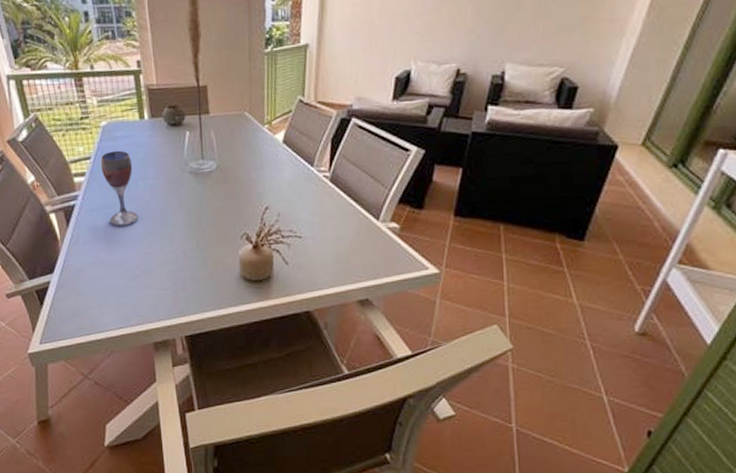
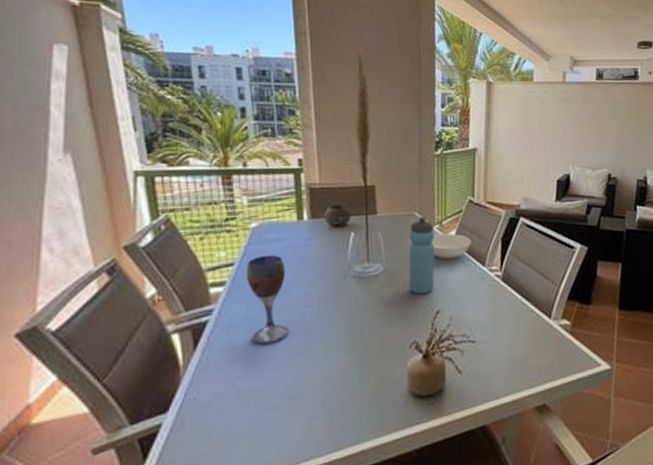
water bottle: none [239,116,265,191] -> present [408,216,435,295]
bowl: none [260,133,301,160] -> present [430,233,472,260]

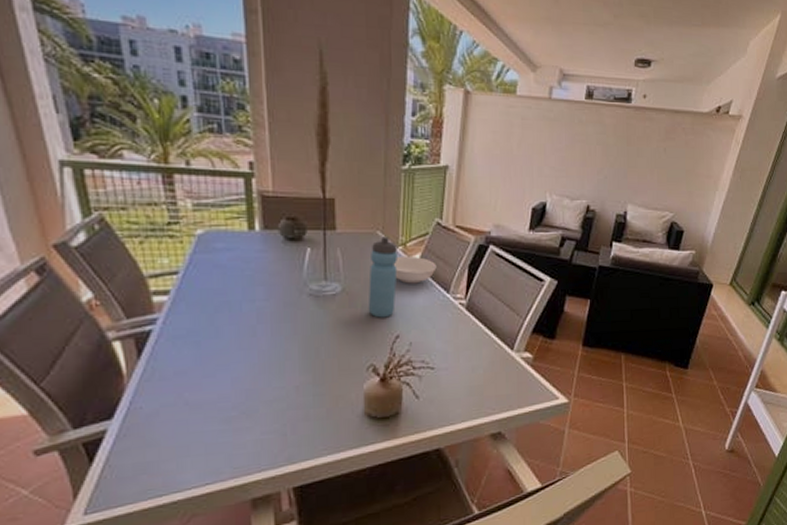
cup: present [246,254,289,344] -> none [192,265,240,357]

